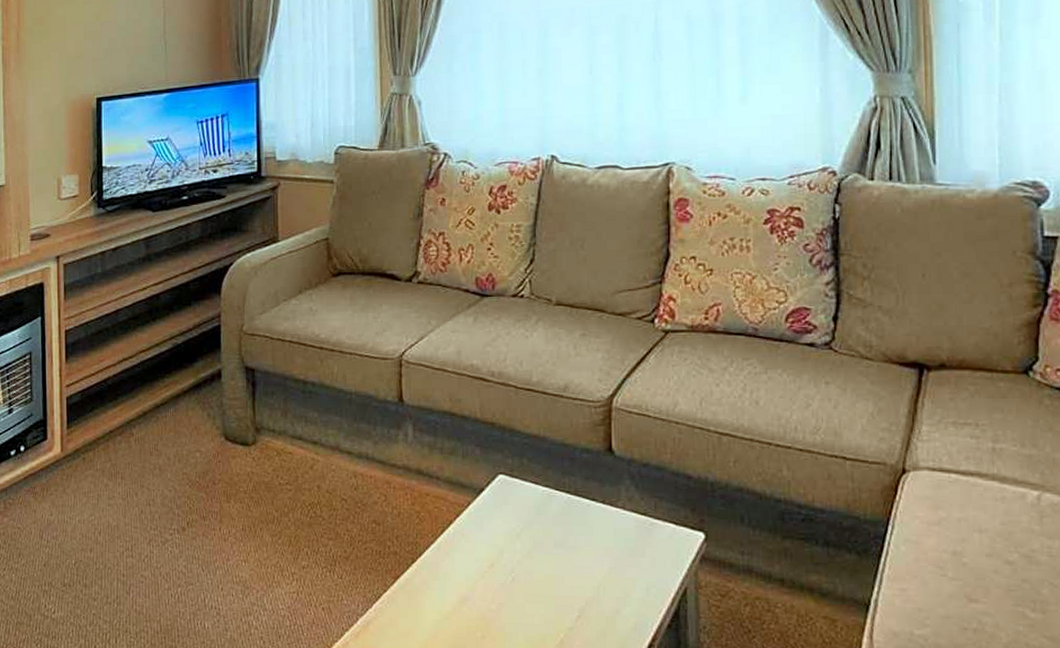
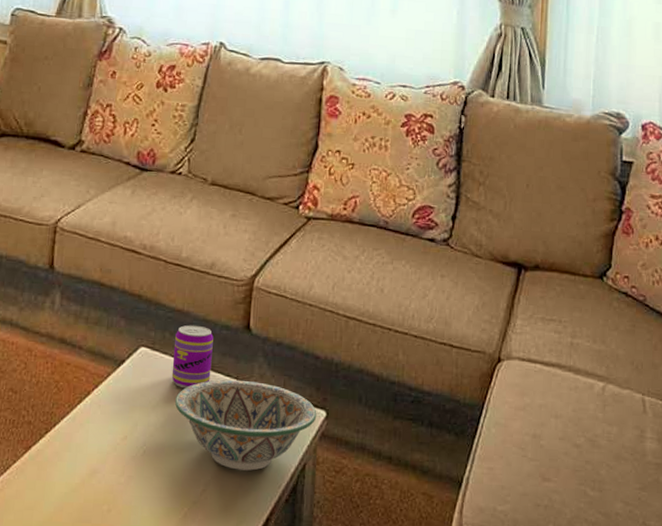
beverage can: none [533,450,575,515] -> present [171,325,214,389]
decorative bowl: none [539,504,695,596] -> present [174,380,317,471]

